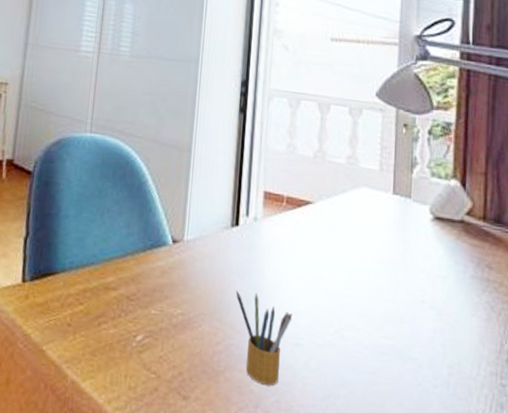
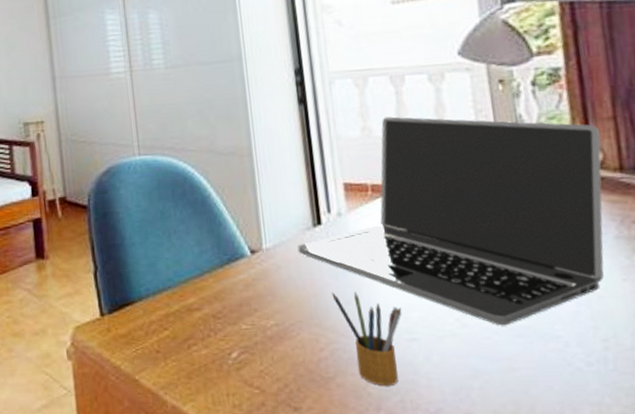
laptop: none [214,138,474,343] -> present [297,116,604,326]

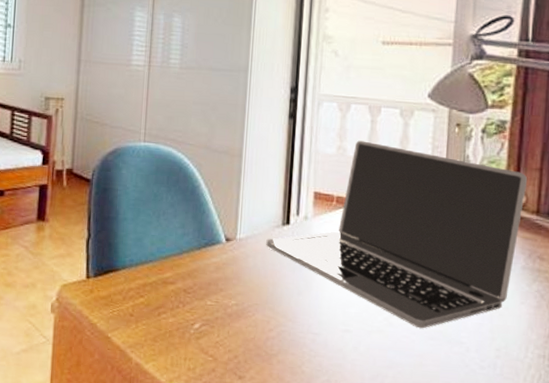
pencil box: present [332,292,402,387] -> none [287,283,343,367]

